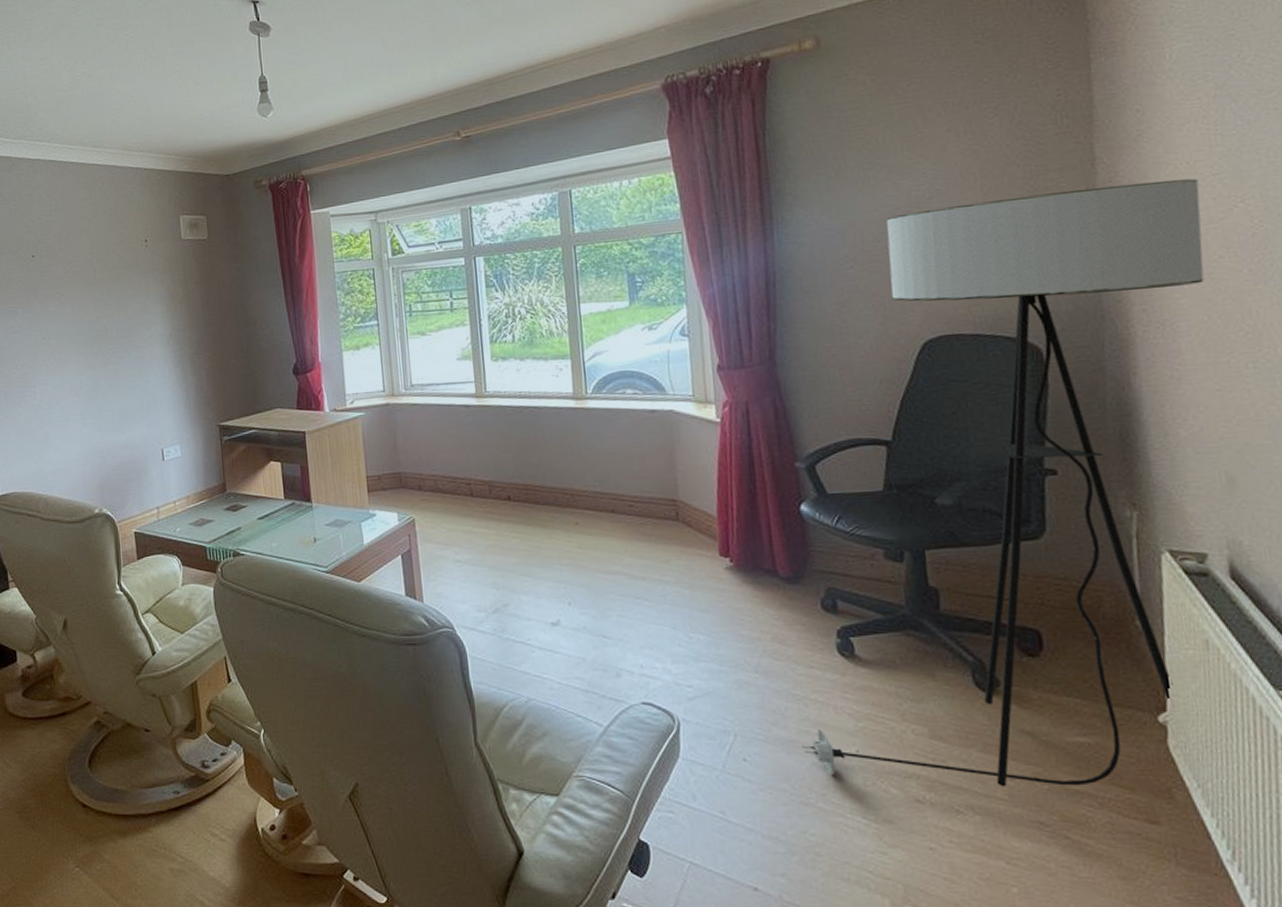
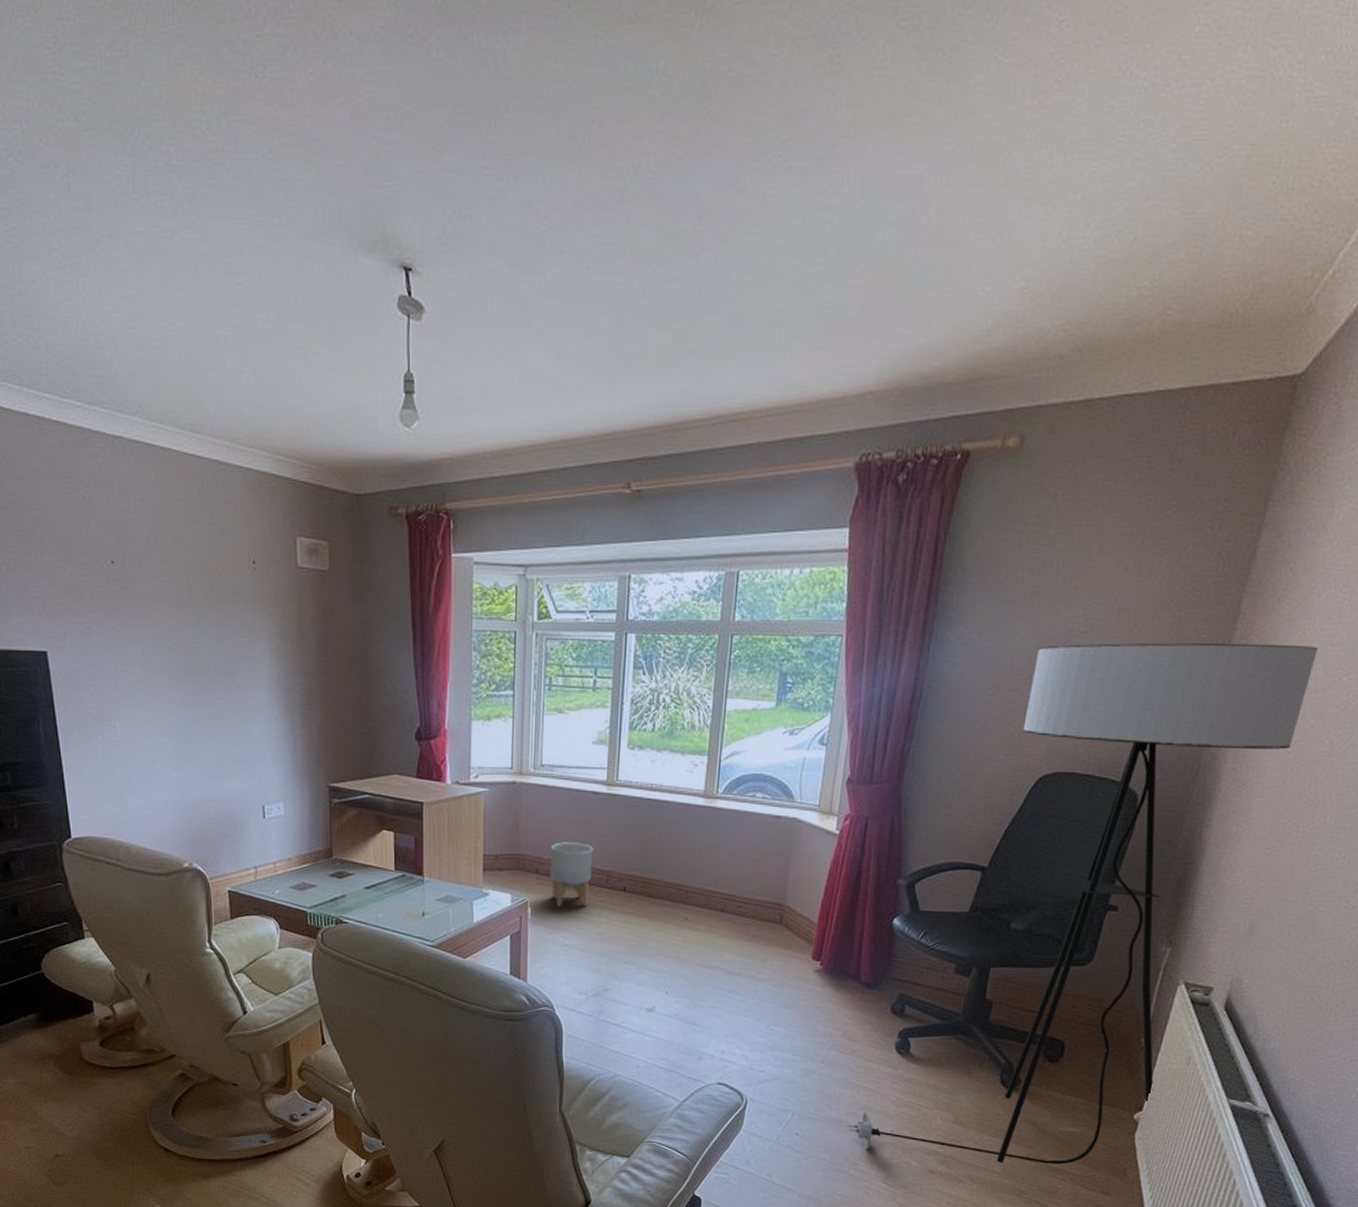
planter: none [431,455,475,522] -> present [550,842,593,907]

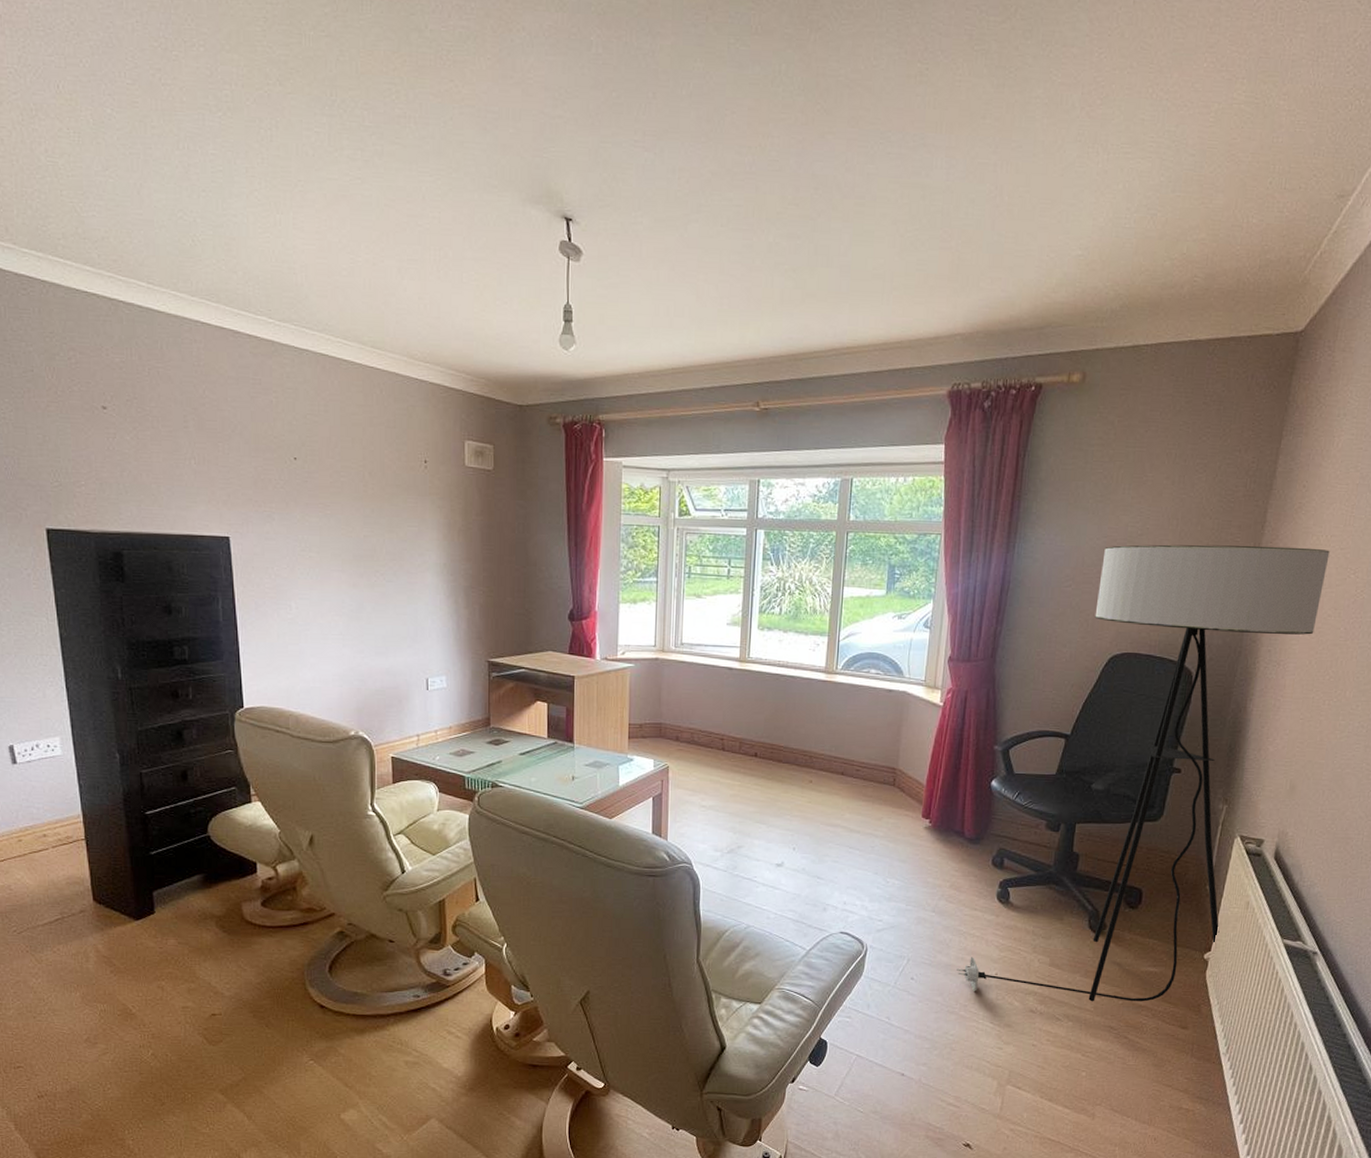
planter: present [550,842,593,907] -> none [689,712,728,771]

